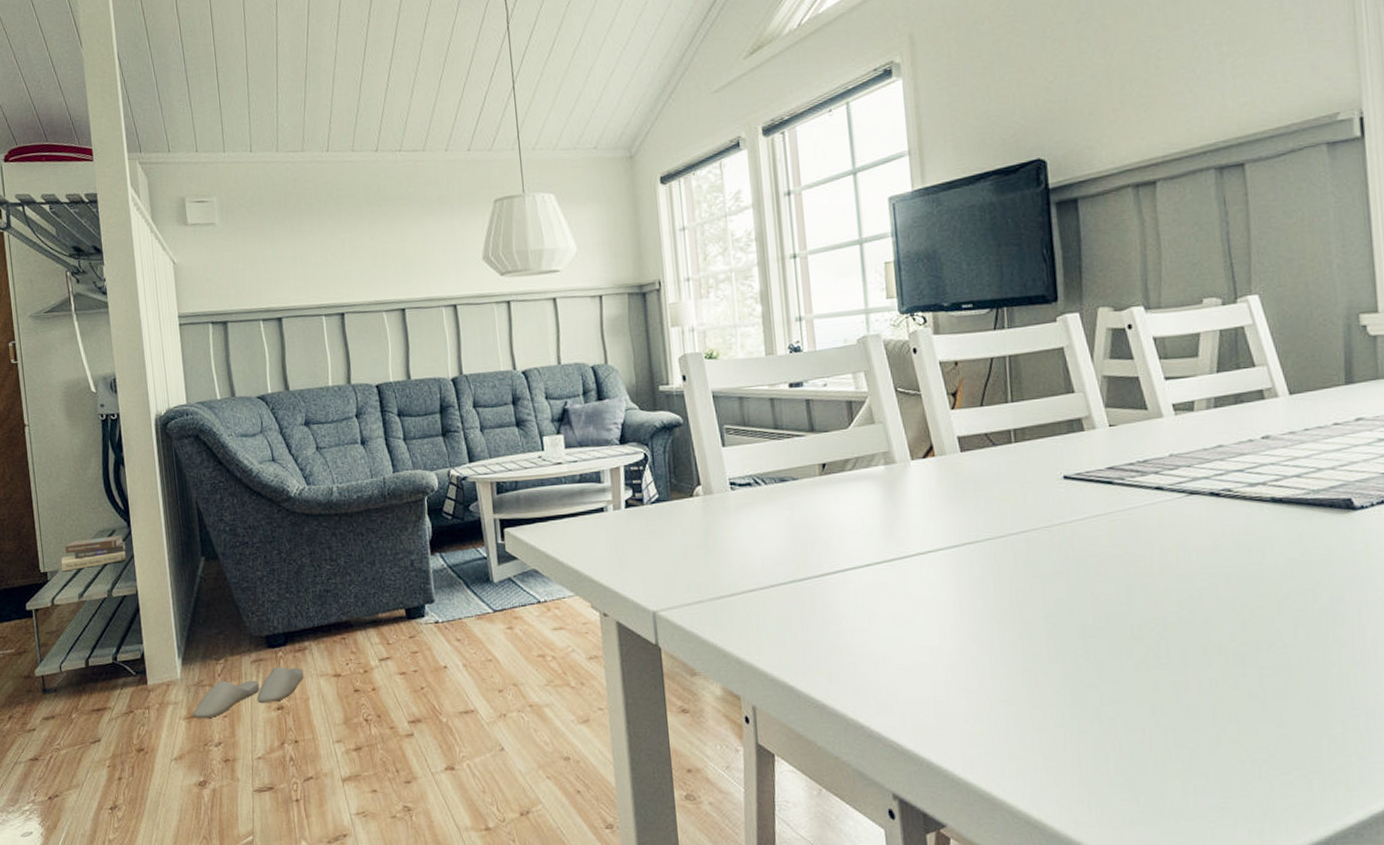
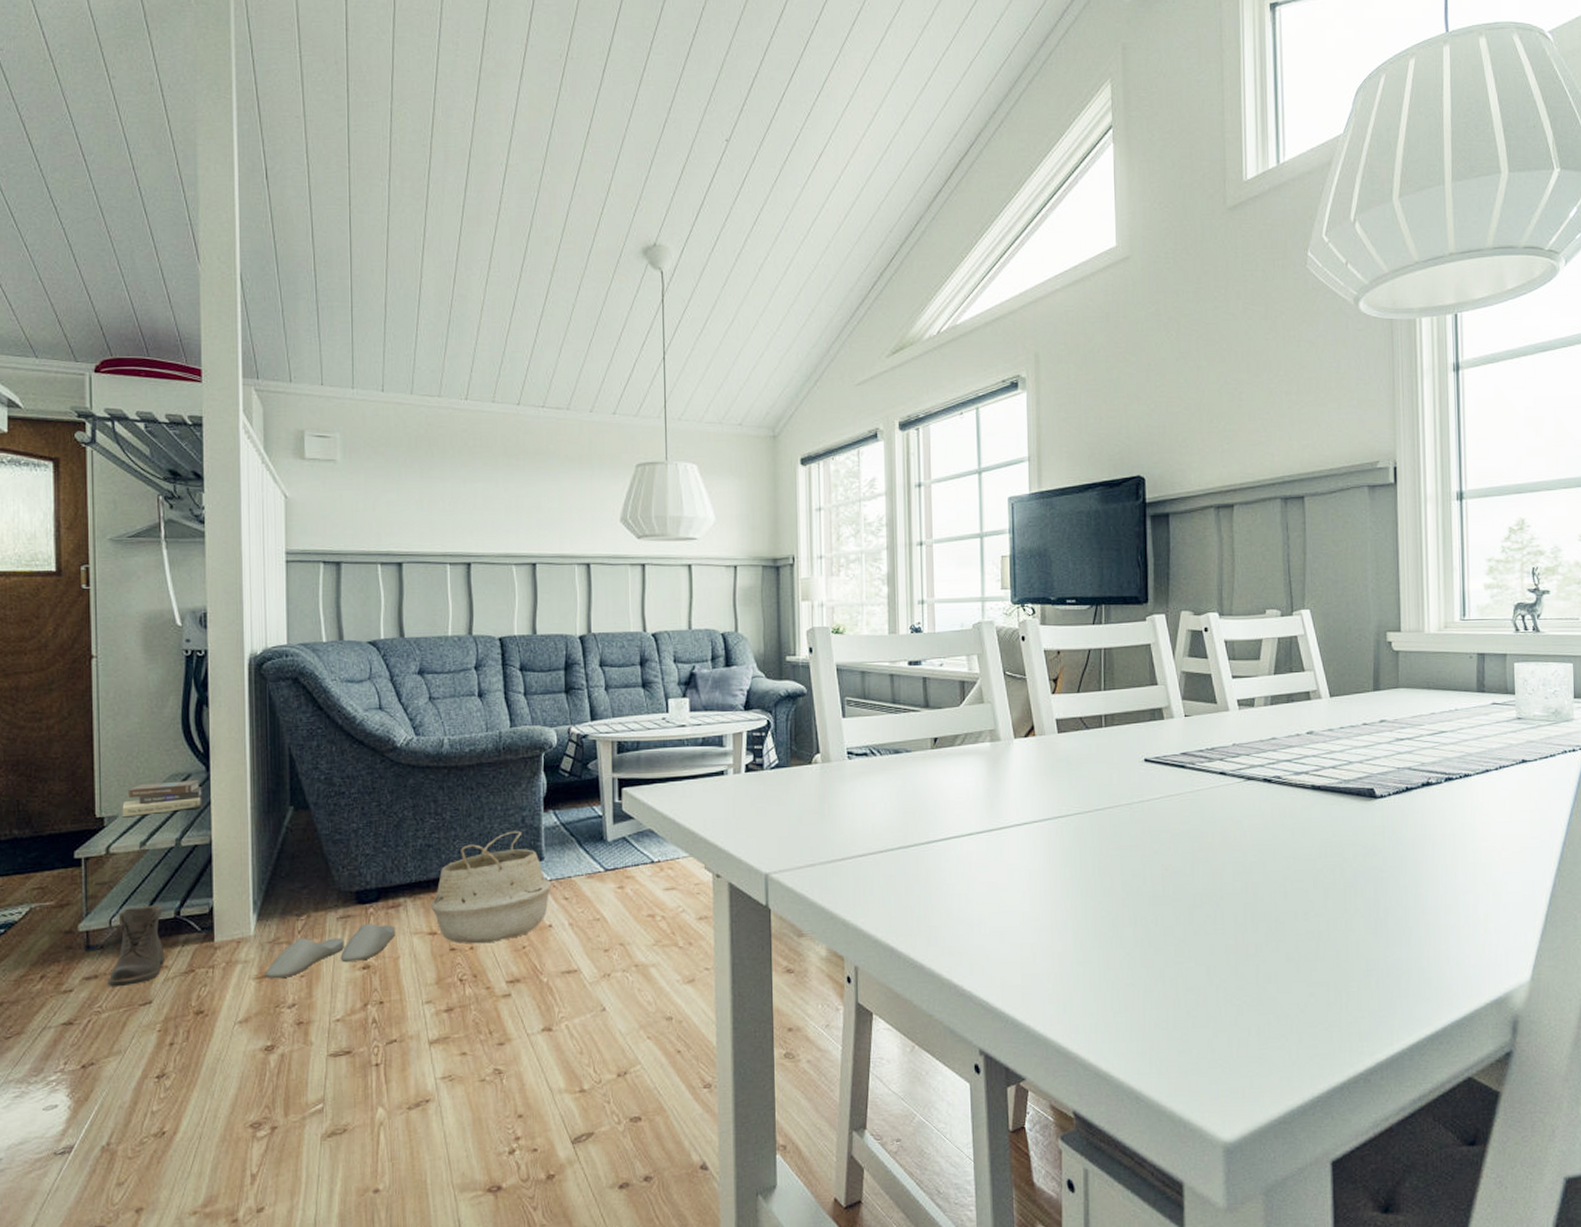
boot: none [62,651,108,727] -> present [107,904,165,987]
woven basket: none [333,574,444,685] -> present [430,831,552,944]

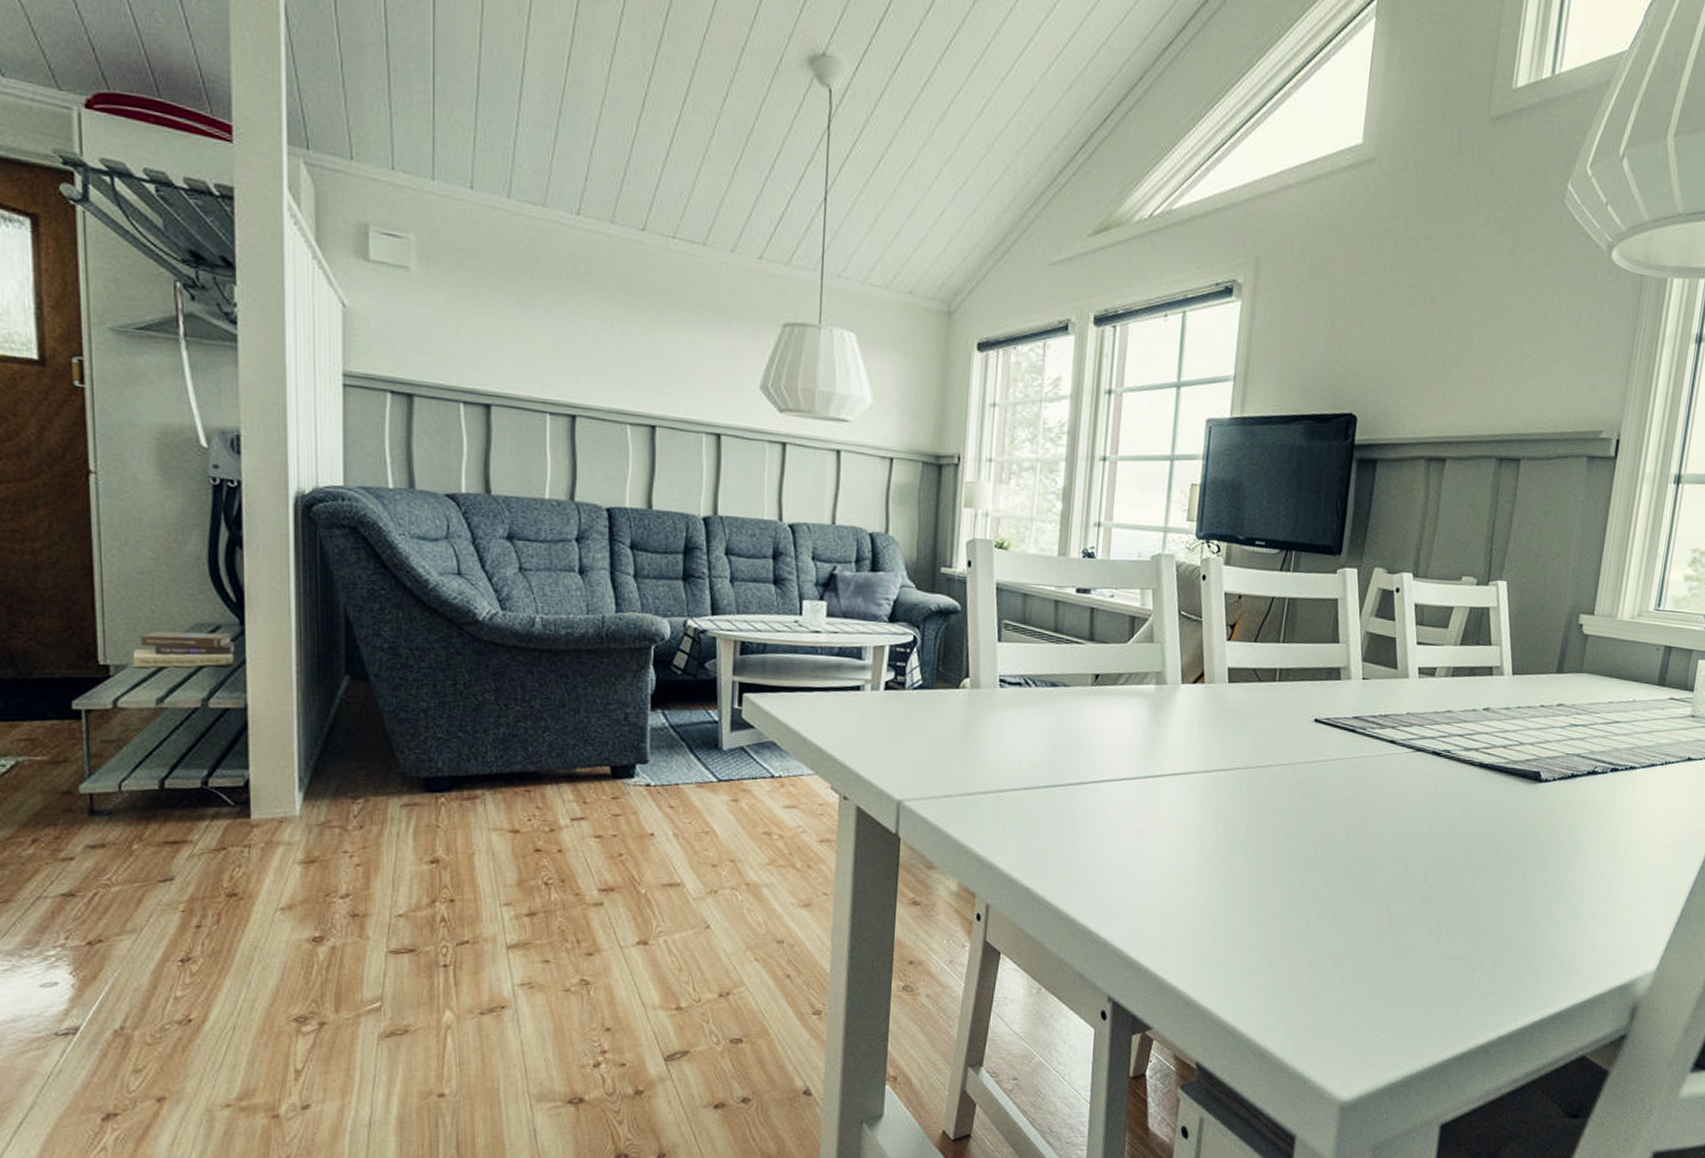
boot: present [107,904,165,987] -> none [117,771,189,860]
slippers: present [265,924,396,978] -> none [313,815,471,865]
woven basket: present [430,831,552,944] -> none [513,728,656,848]

